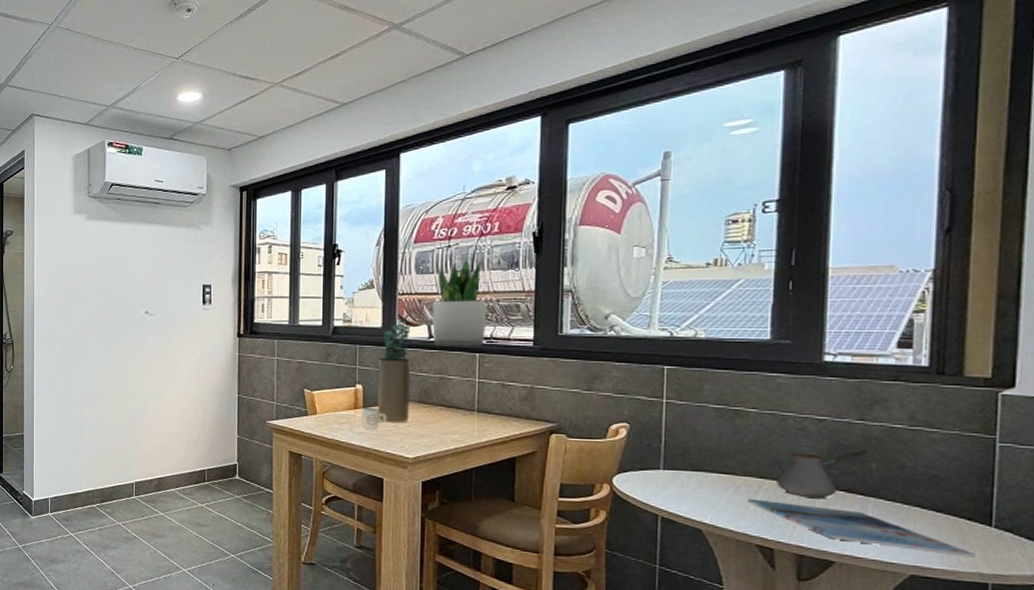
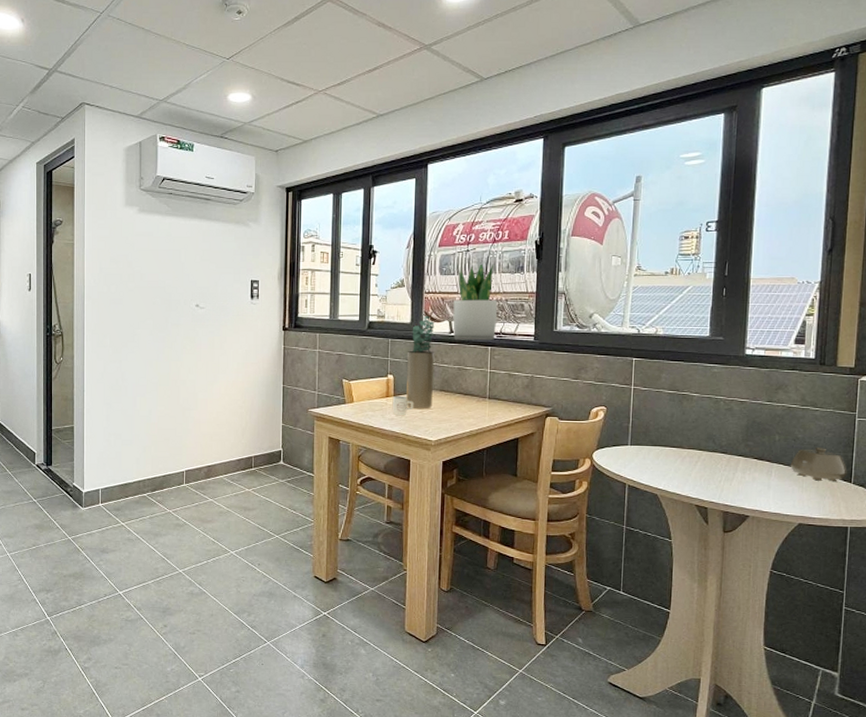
magazine: present [748,498,977,558] -> none [690,467,841,507]
coffee pot: present [777,451,872,499] -> none [711,426,776,466]
sugar bowl: none [895,478,985,524] -> present [790,446,847,481]

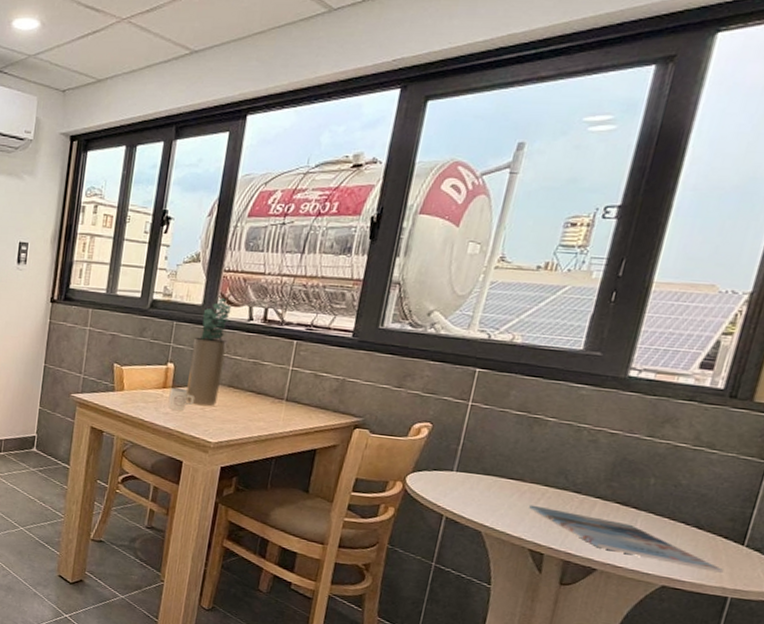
planter: present [453,262,498,341] -> none [252,239,315,334]
magazine: none [690,467,841,507] -> present [529,504,724,573]
sugar bowl: present [790,446,847,481] -> none [663,497,742,542]

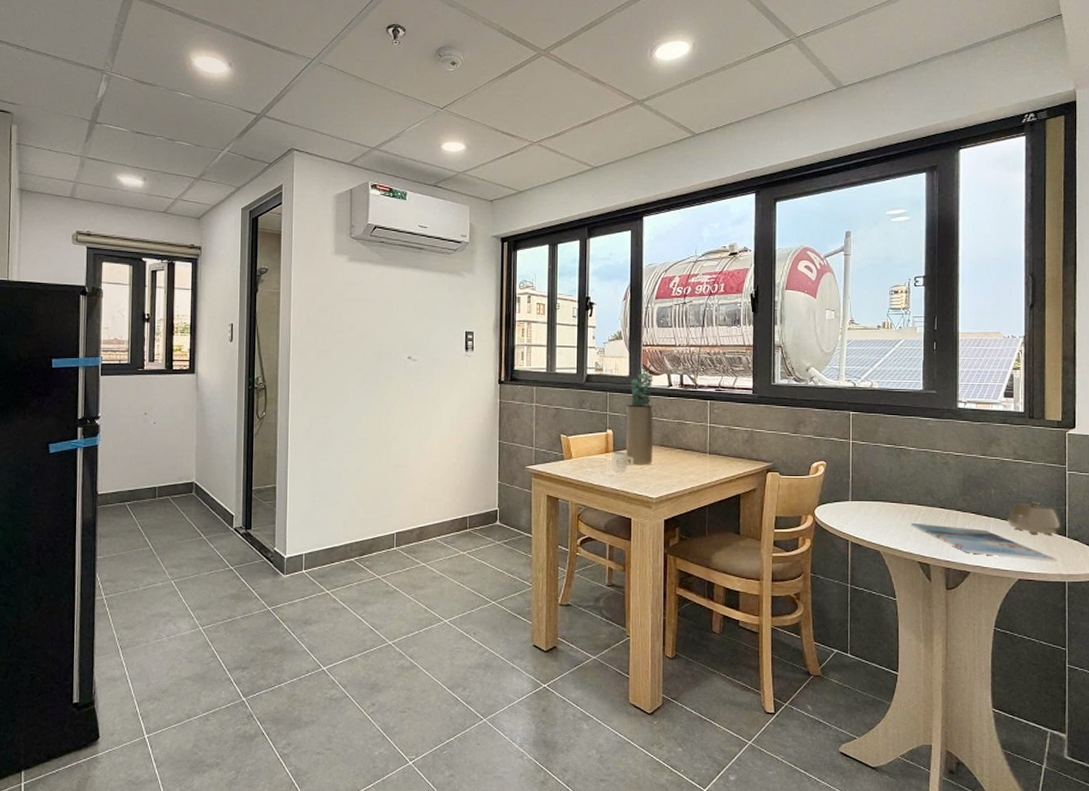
sugar bowl: none [663,497,742,542] -> present [1007,500,1061,535]

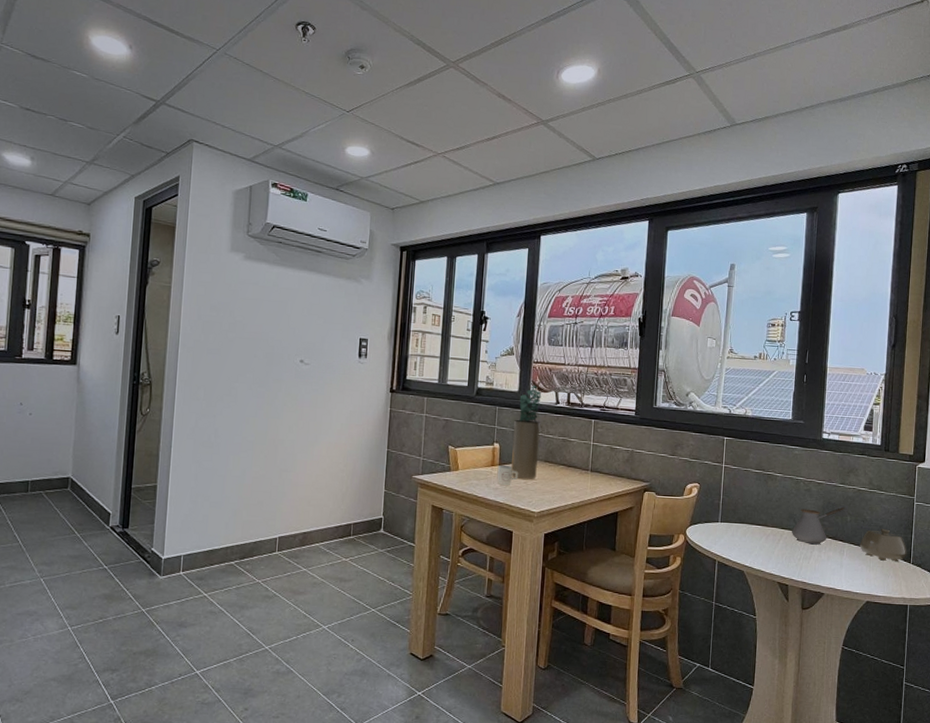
magazine: present [911,523,1058,562] -> none [774,545,902,586]
coffee pot: none [930,480,991,521] -> present [792,507,848,545]

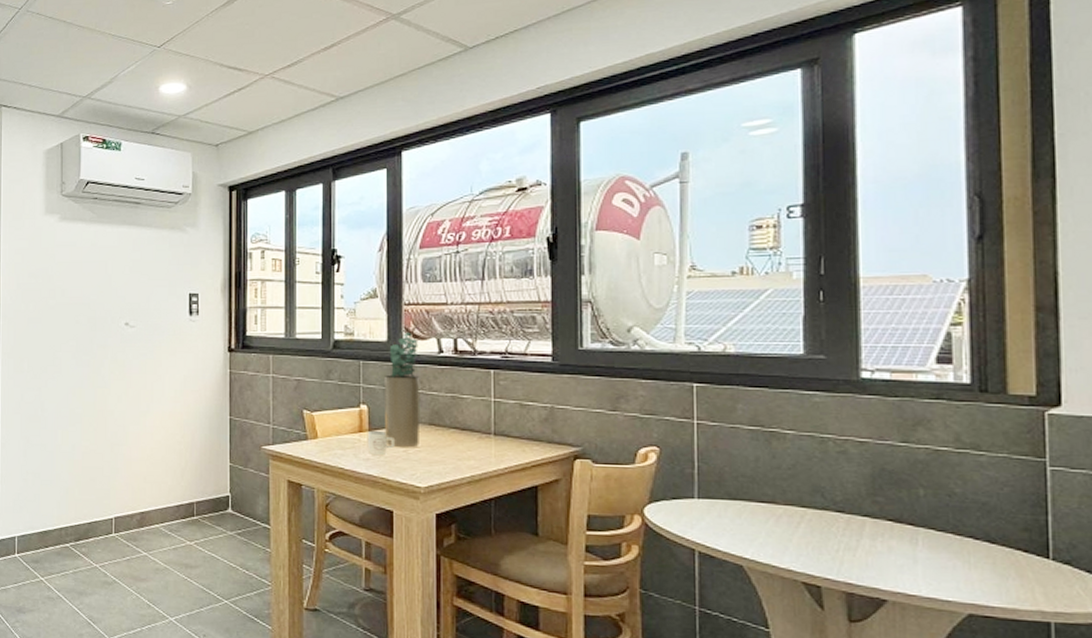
coffee pot: present [792,507,848,545] -> none [820,476,918,530]
sugar bowl: present [859,528,907,561] -> none [946,505,1041,556]

